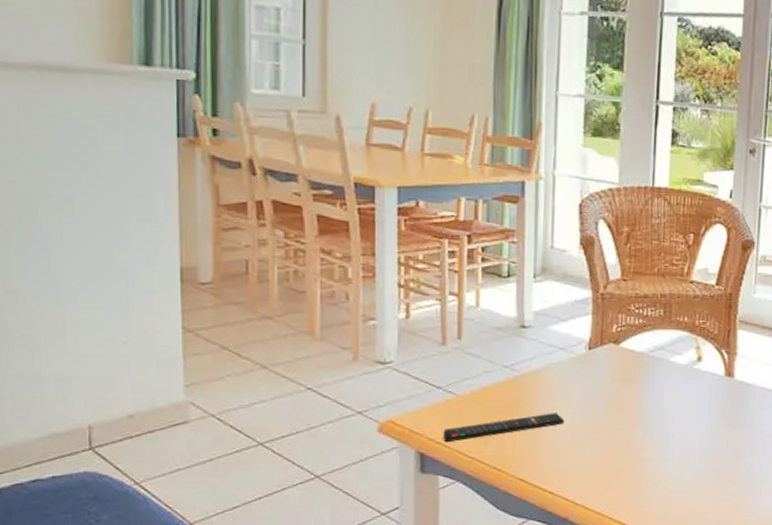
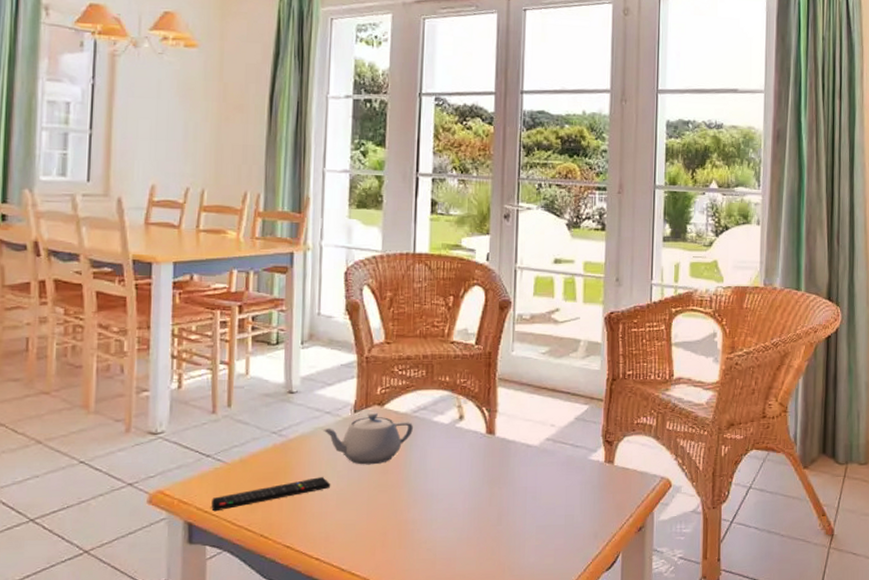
teapot: none [556,350,650,403] -> present [323,412,413,465]

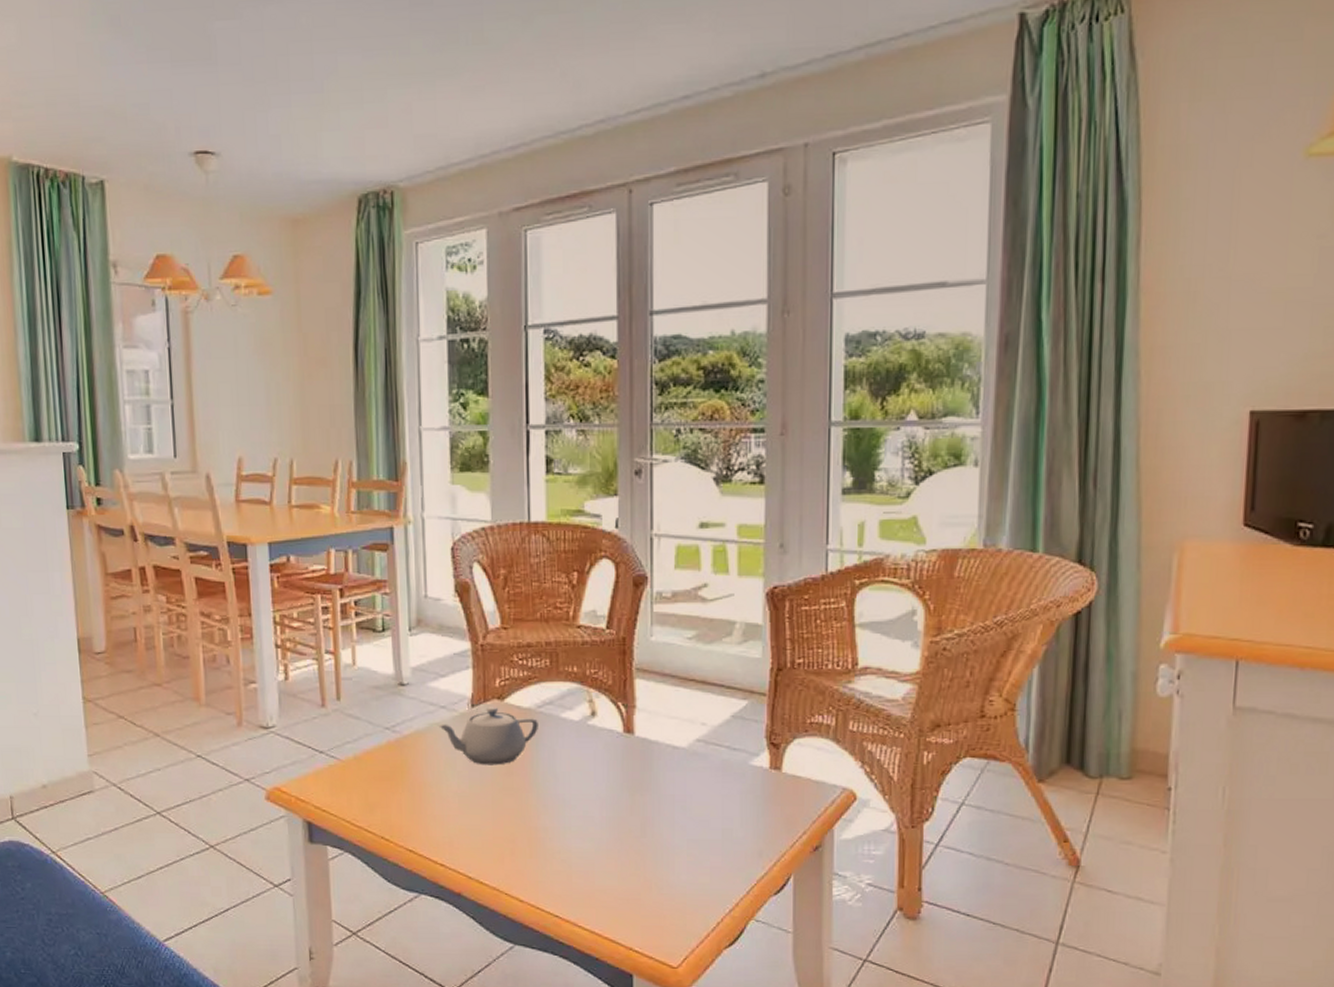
remote control: present [211,477,331,512] -> none [329,778,452,811]

